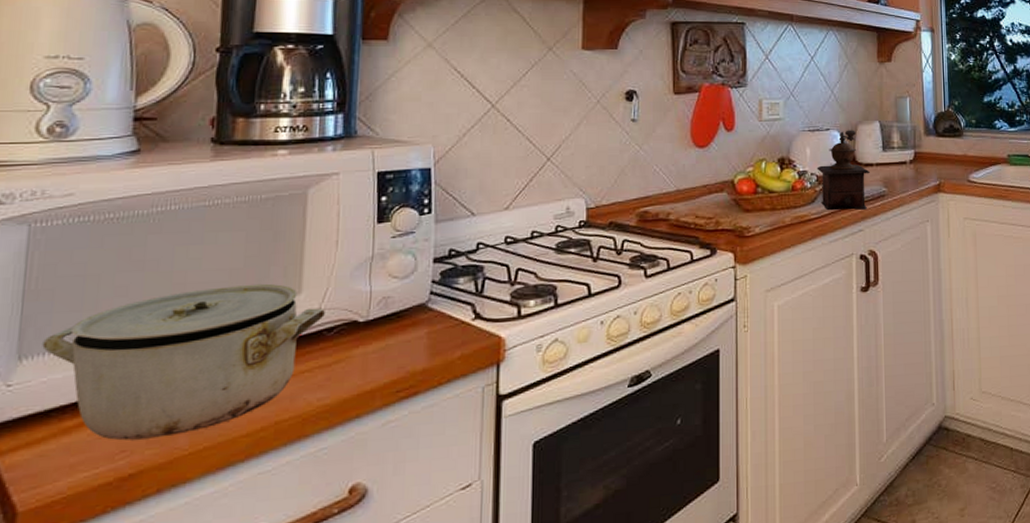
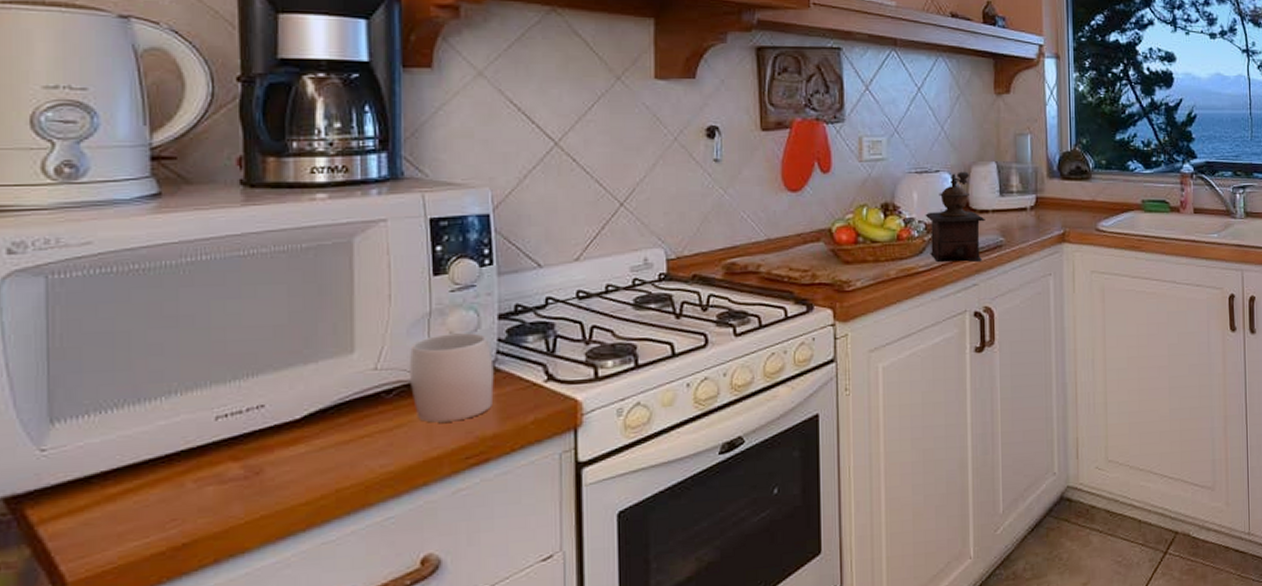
cooking pot: present [42,283,325,441] -> none [75,341,382,509]
mug: none [349,275,427,359] -> present [409,333,494,423]

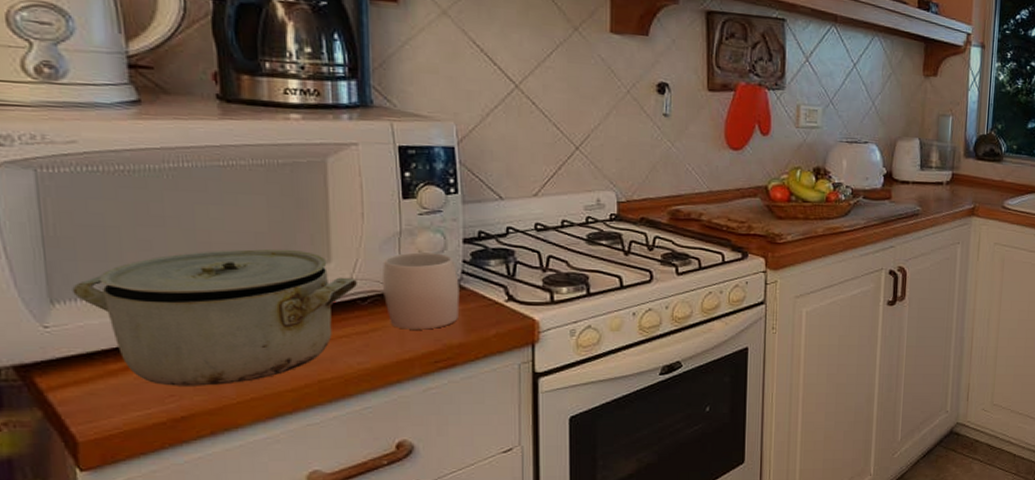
cooking pot: none [75,341,382,509] -> present [72,249,357,386]
coffee grinder: present [925,171,985,263] -> none [852,144,906,227]

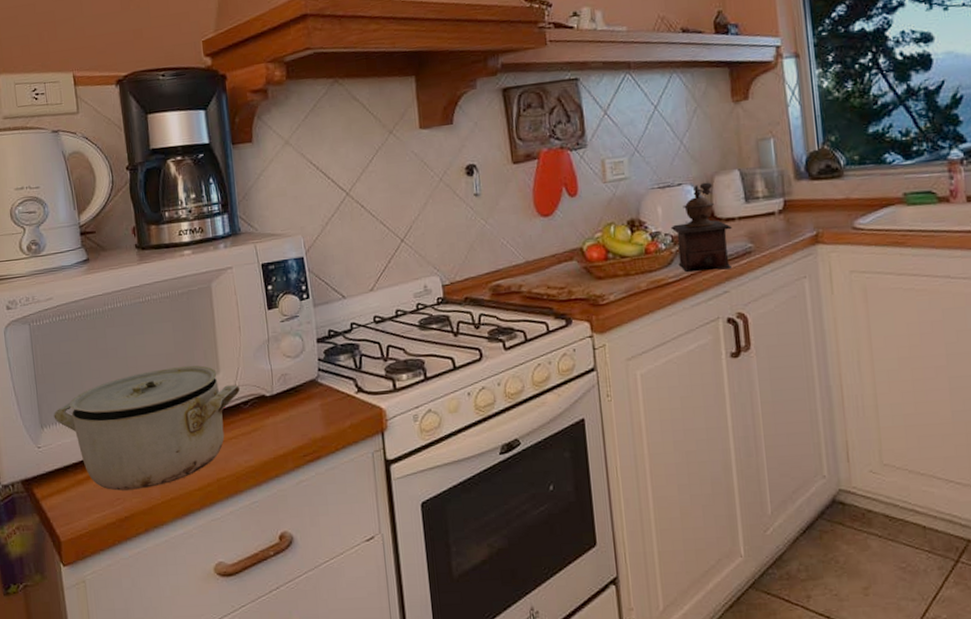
mug: present [381,252,460,330] -> none [257,354,320,428]
coffee grinder: none [852,144,906,227] -> present [670,182,732,273]

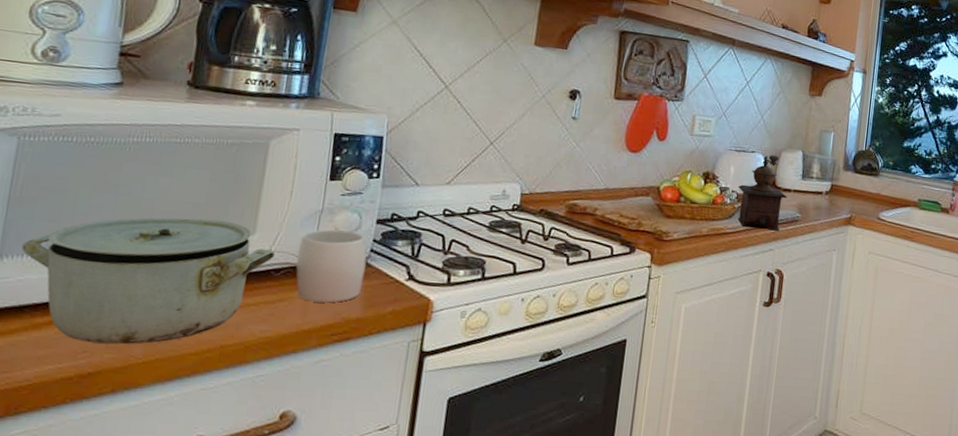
mug: none [257,354,320,428] -> present [295,229,367,303]

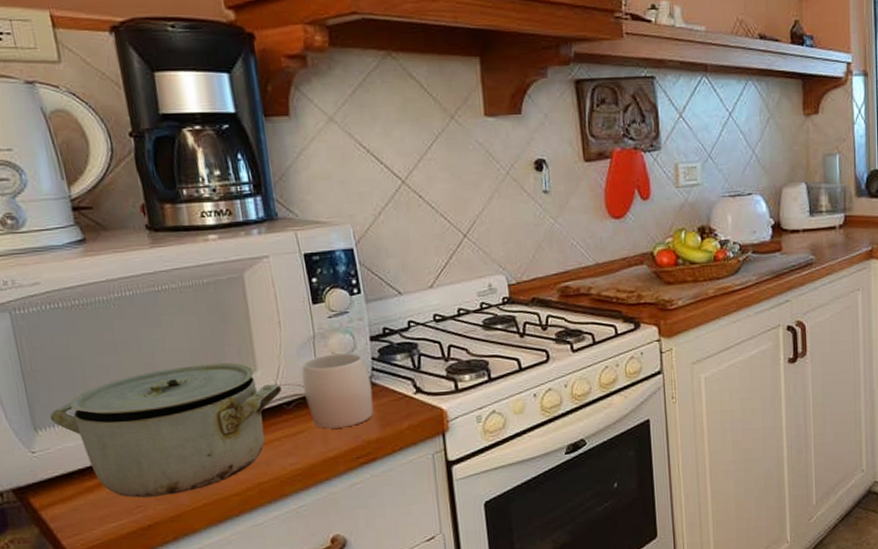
coffee grinder: present [737,155,787,231] -> none [739,193,796,281]

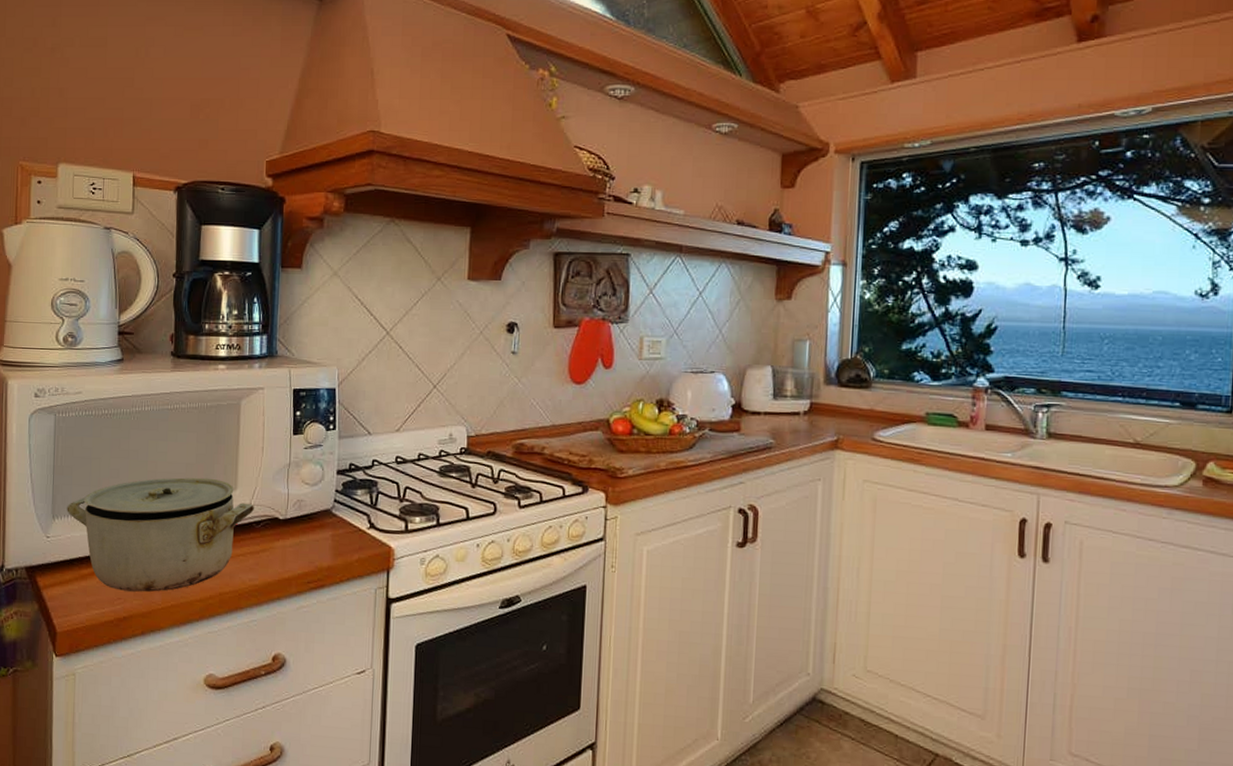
mug: present [301,353,374,429] -> none [272,482,332,552]

